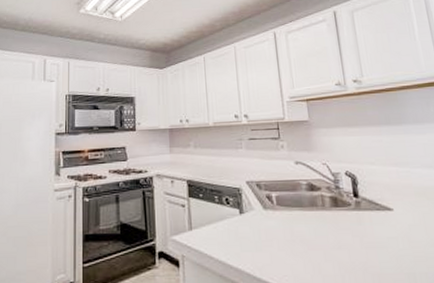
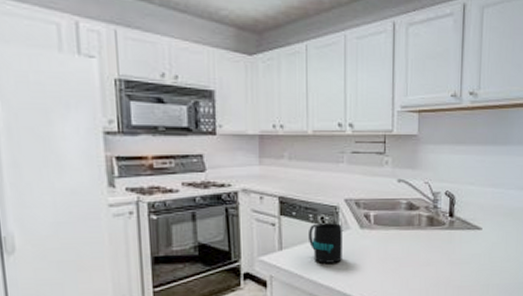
mug: none [214,204,249,244] -> present [307,223,342,264]

